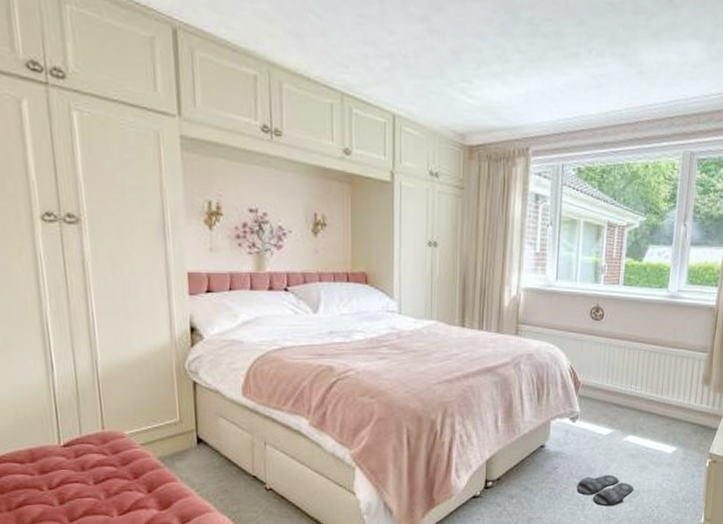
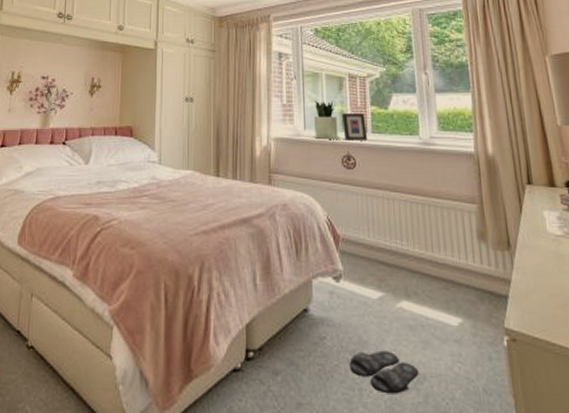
planter: none [564,249,592,292] -> present [313,100,341,140]
picture frame: none [595,264,619,293] -> present [341,113,368,141]

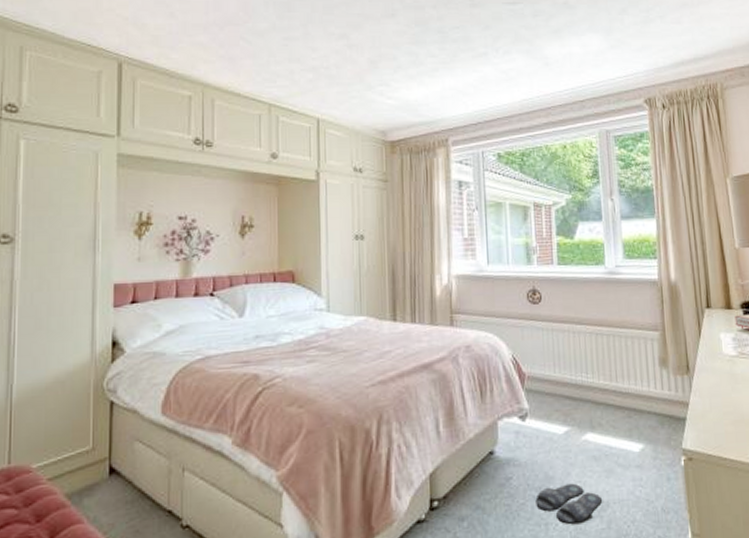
planter: present [313,100,341,140] -> none [496,231,526,275]
picture frame: present [341,113,368,141] -> none [526,244,554,274]

